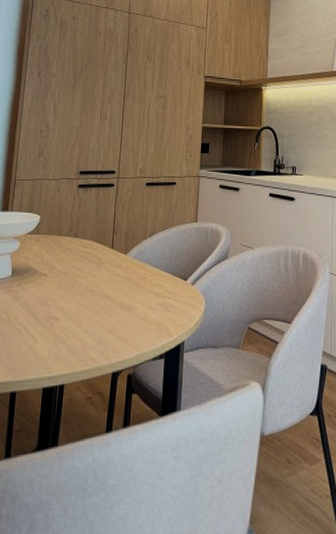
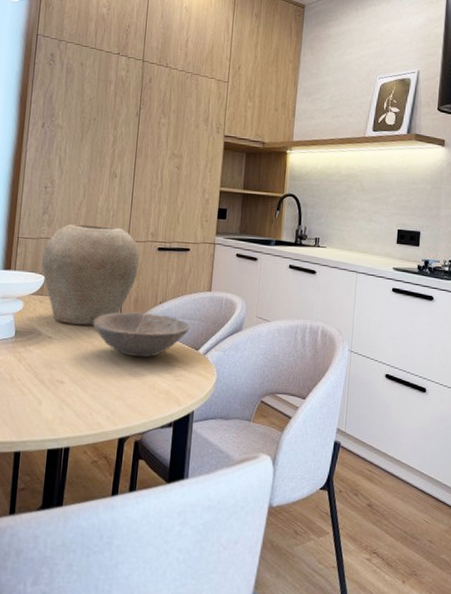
vase: none [37,164,130,261] -> present [41,224,140,326]
bowl: none [86,245,178,290] -> present [93,311,190,358]

